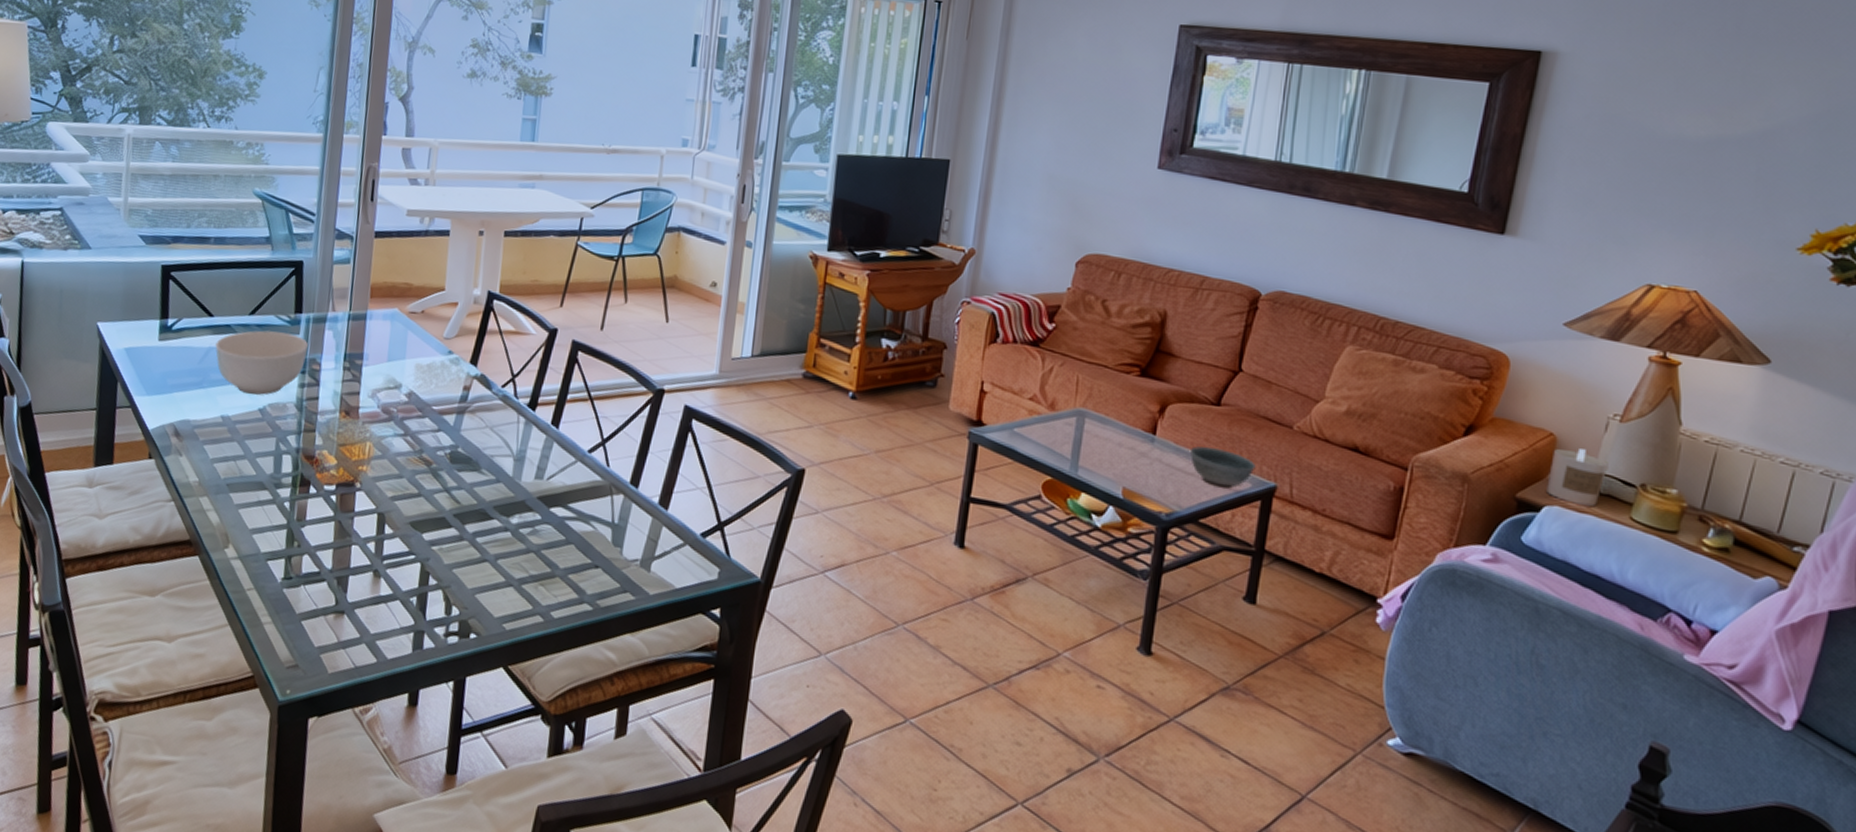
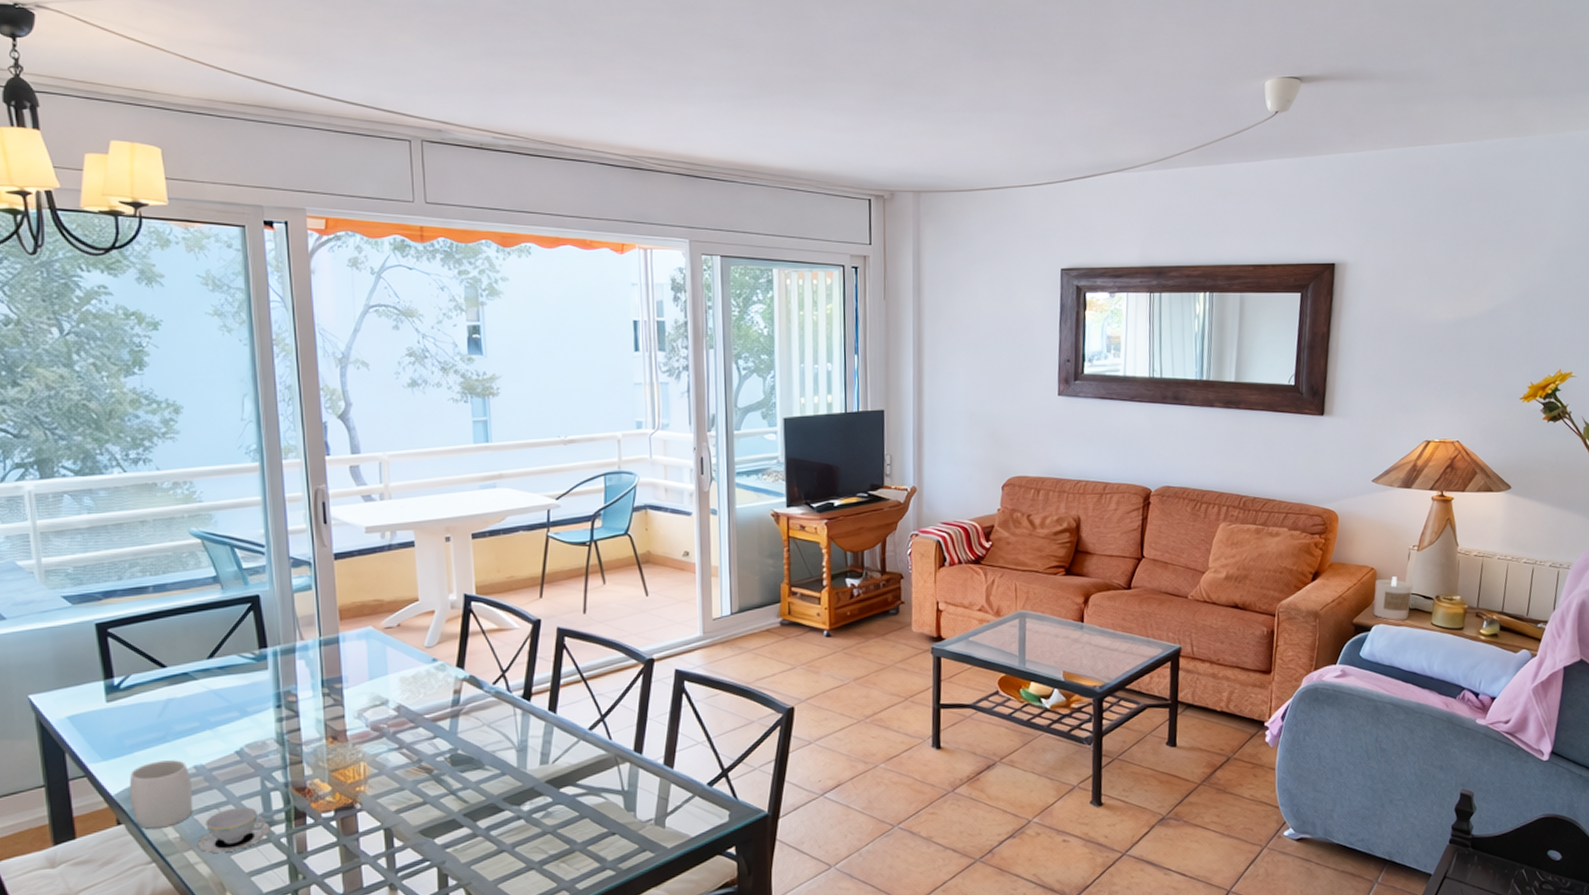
mug: none [163,404,217,470] -> present [129,760,193,829]
teacup: none [212,463,278,506] -> present [198,807,271,853]
bowl: present [215,330,309,395] -> none [174,670,280,739]
bowl: present [1190,446,1256,489] -> none [1112,625,1164,657]

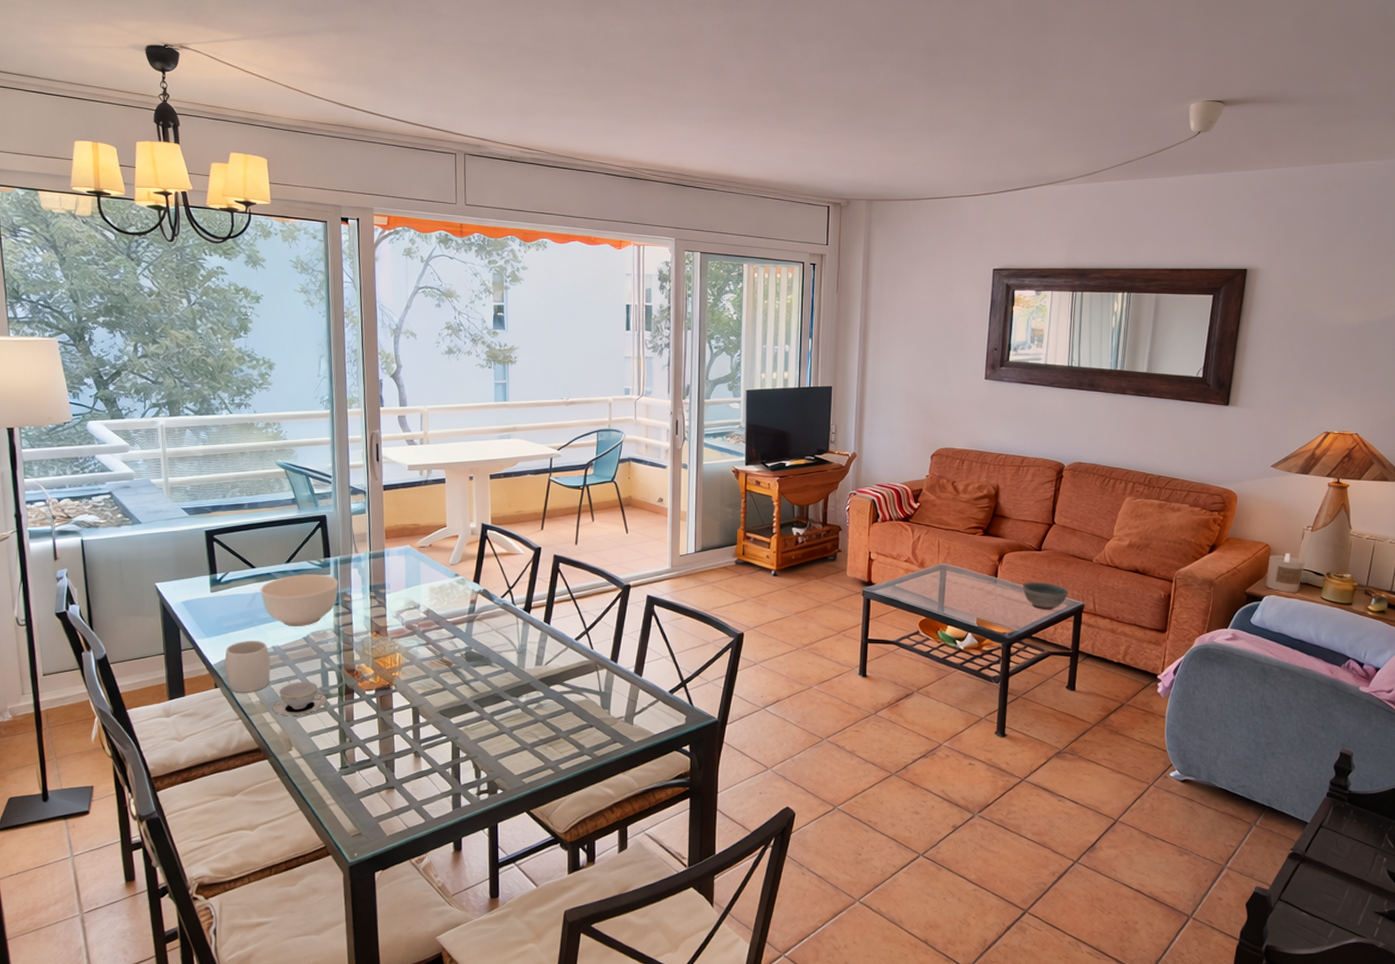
bowl: none [174,670,280,739] -> present [260,574,339,626]
bowl: none [1112,625,1164,657] -> present [1023,582,1069,610]

